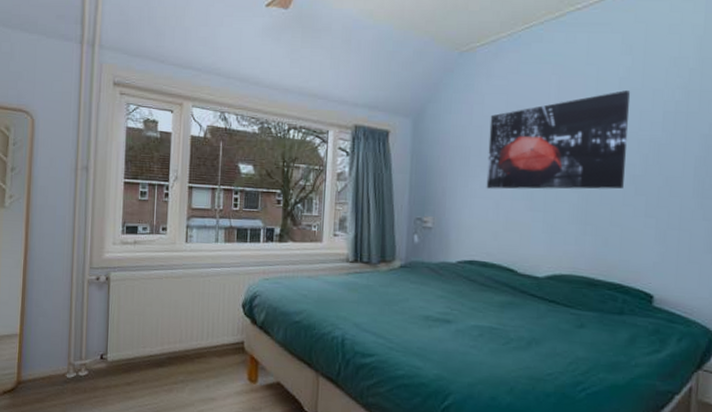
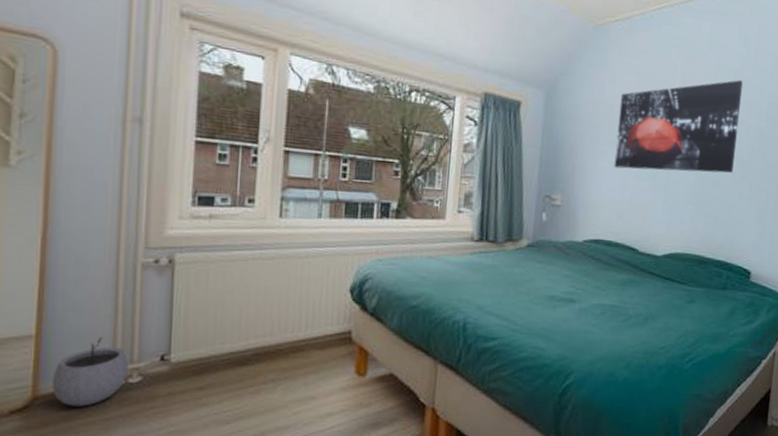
plant pot: none [29,338,79,392] -> present [52,337,129,407]

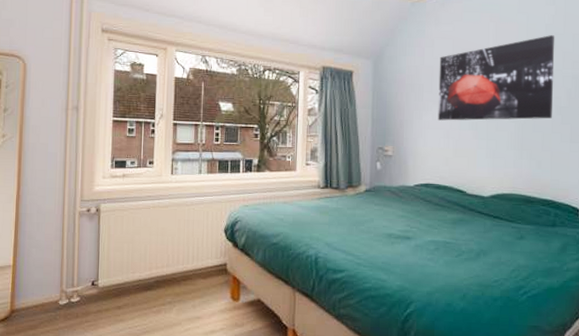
plant pot: present [52,337,129,407] -> none [22,267,71,319]

